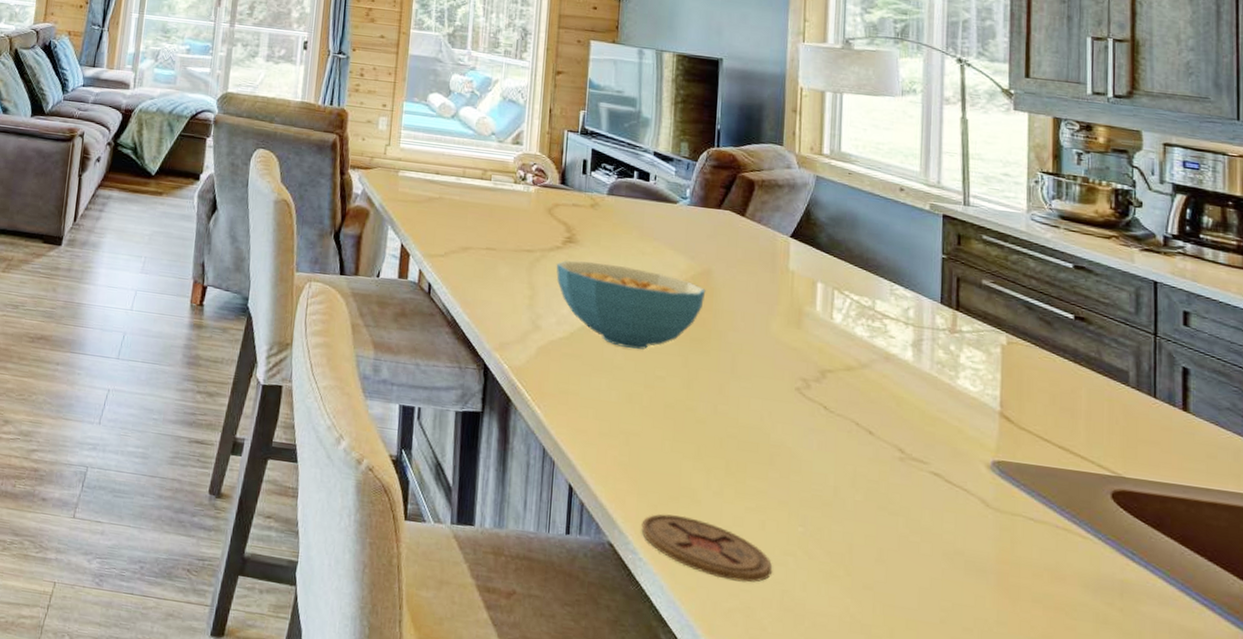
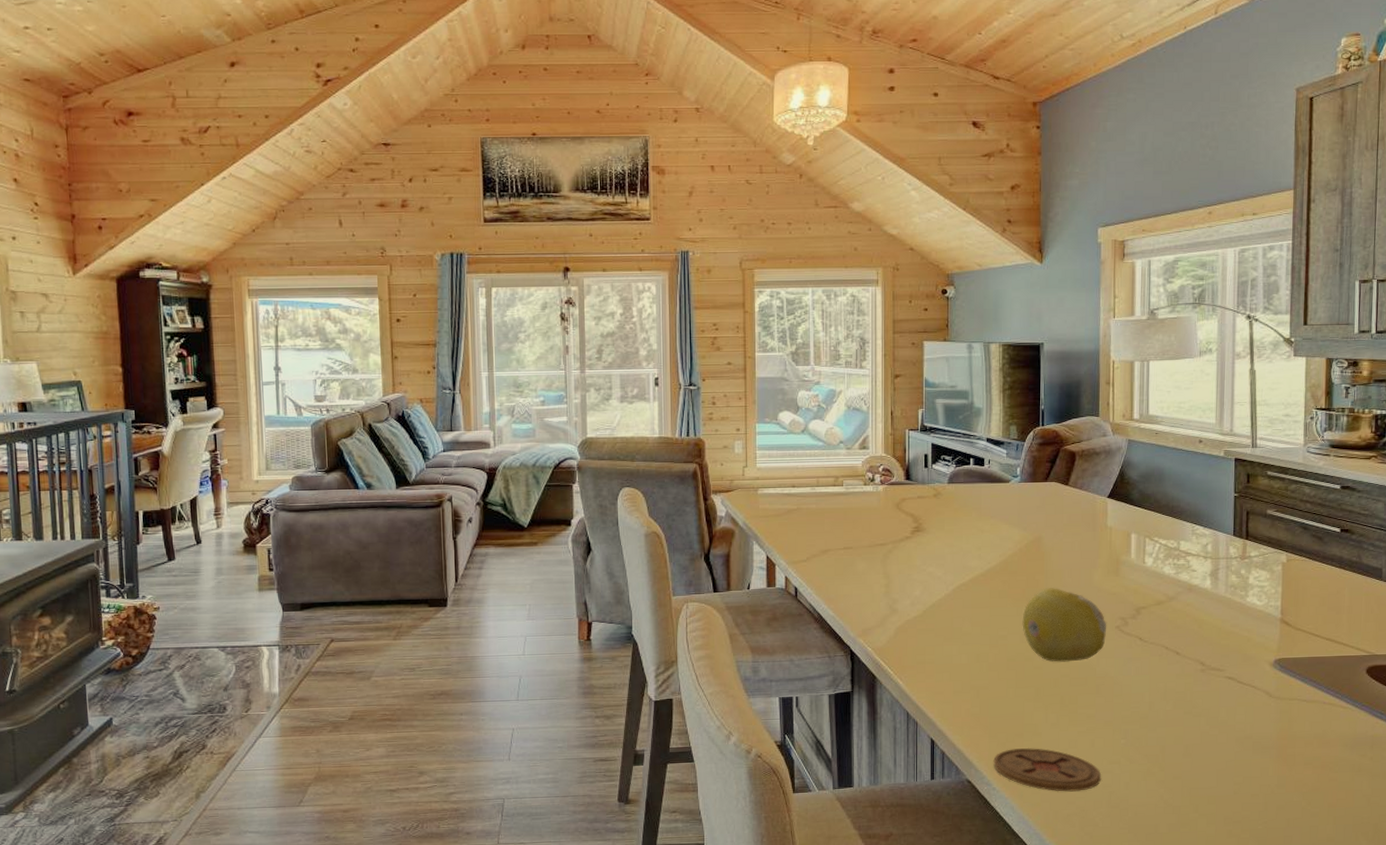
cereal bowl: present [556,260,706,350] -> none [907,545,1038,616]
fruit: none [683,329,785,422] -> present [1022,588,1107,662]

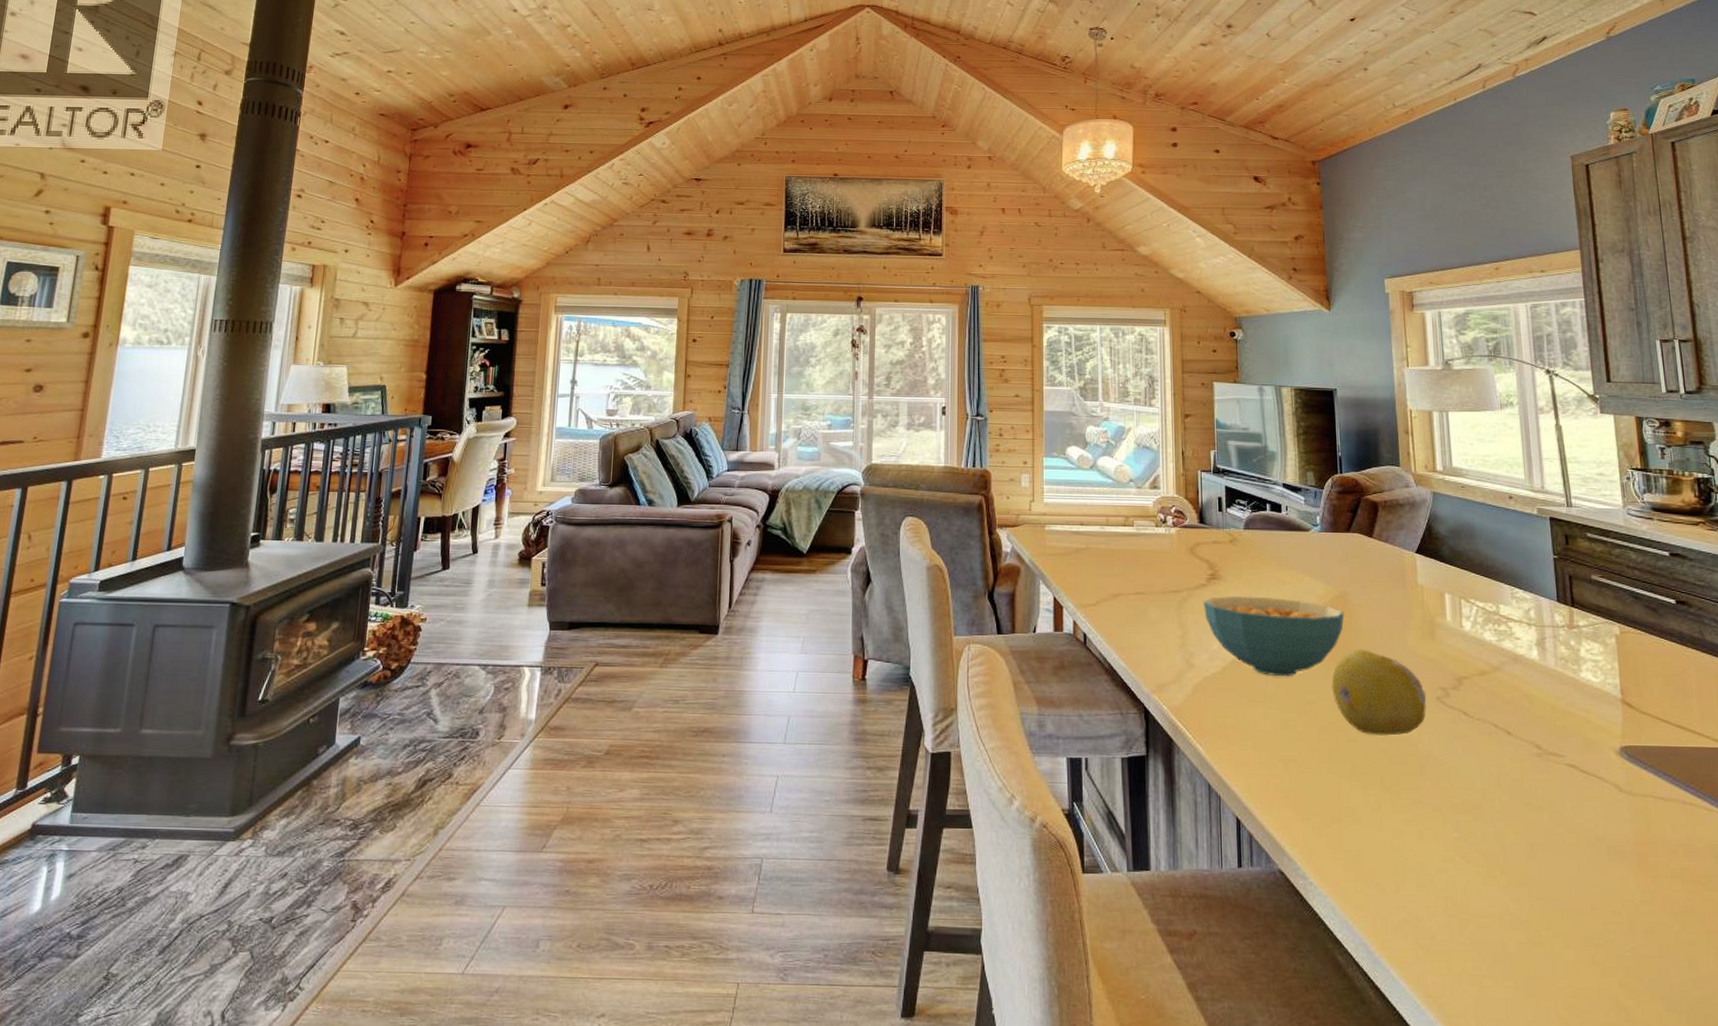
cereal bowl: none [907,545,1038,616] -> present [1203,596,1345,677]
coaster: present [993,747,1101,792] -> none [1308,835,1434,893]

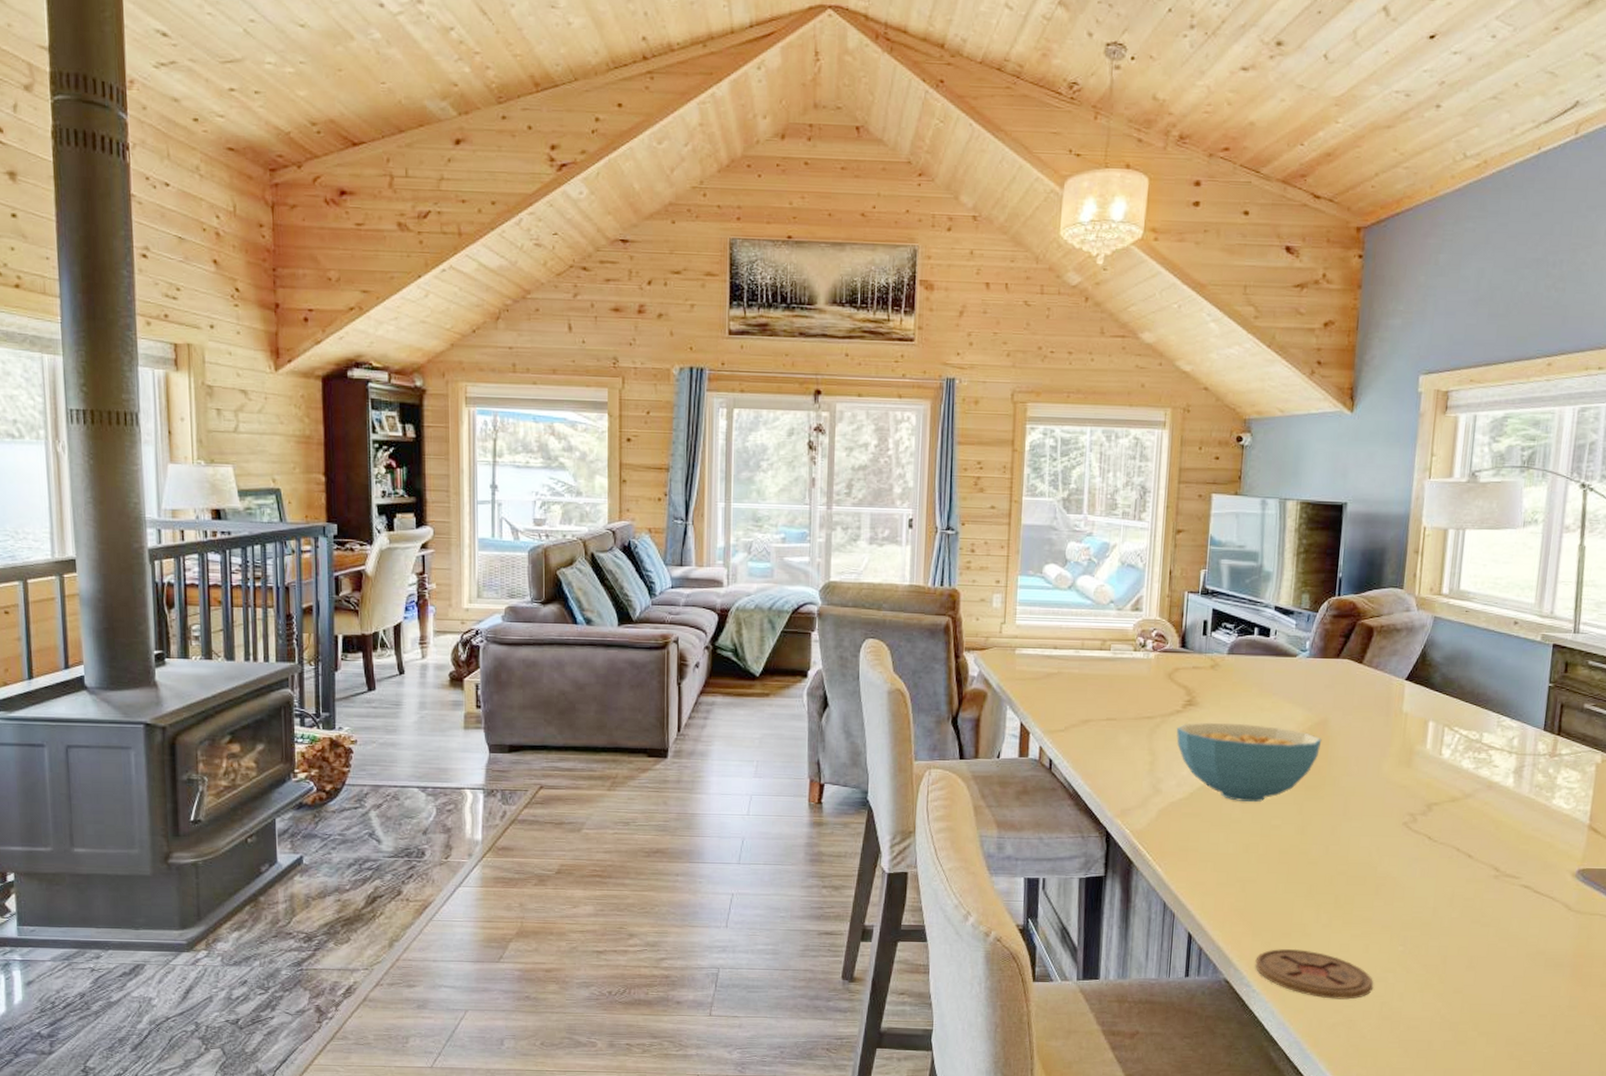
coaster: none [1308,835,1434,893] -> present [1255,948,1373,1000]
fruit: present [1331,649,1427,736] -> none [1298,776,1394,859]

